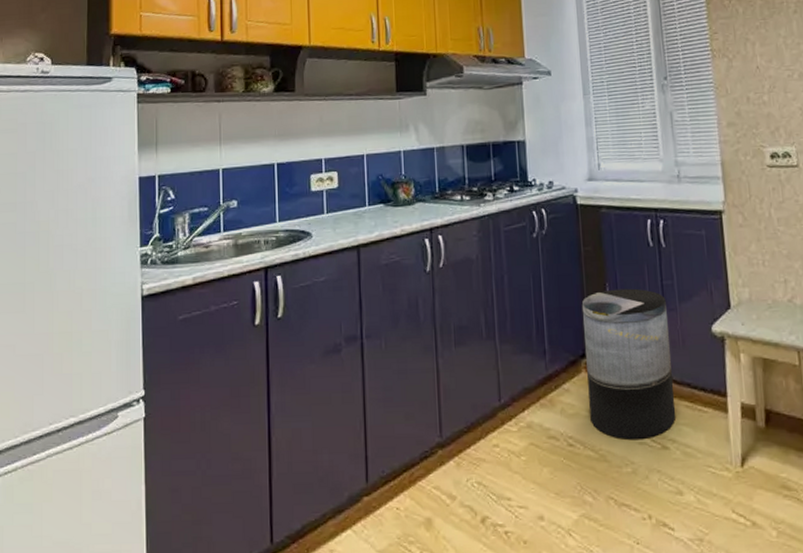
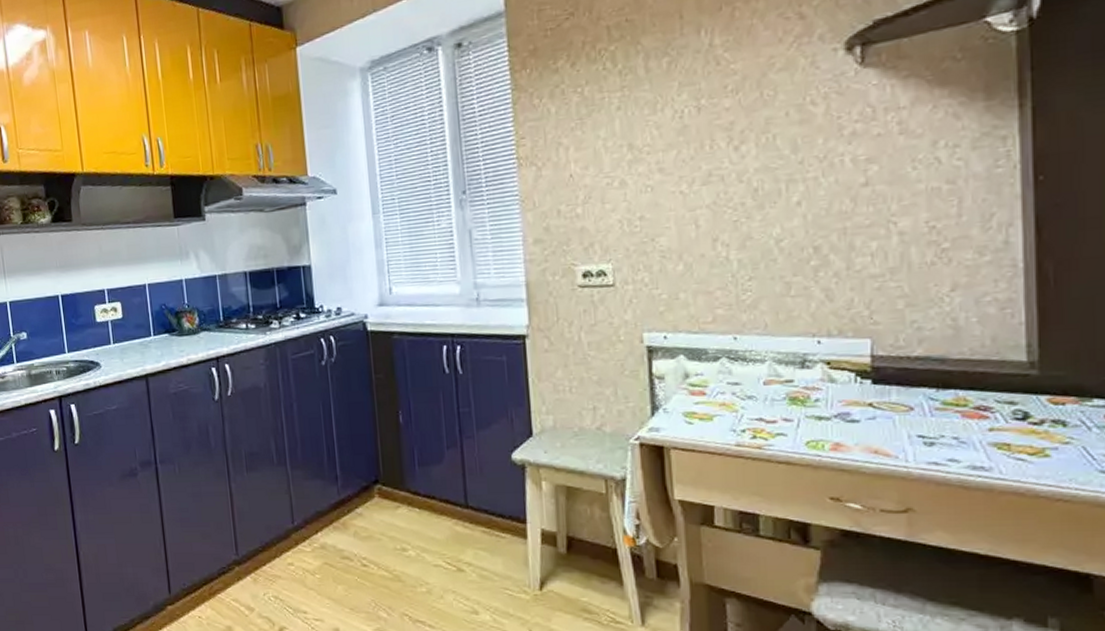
trash can: present [581,288,676,439] -> none [373,416,473,561]

